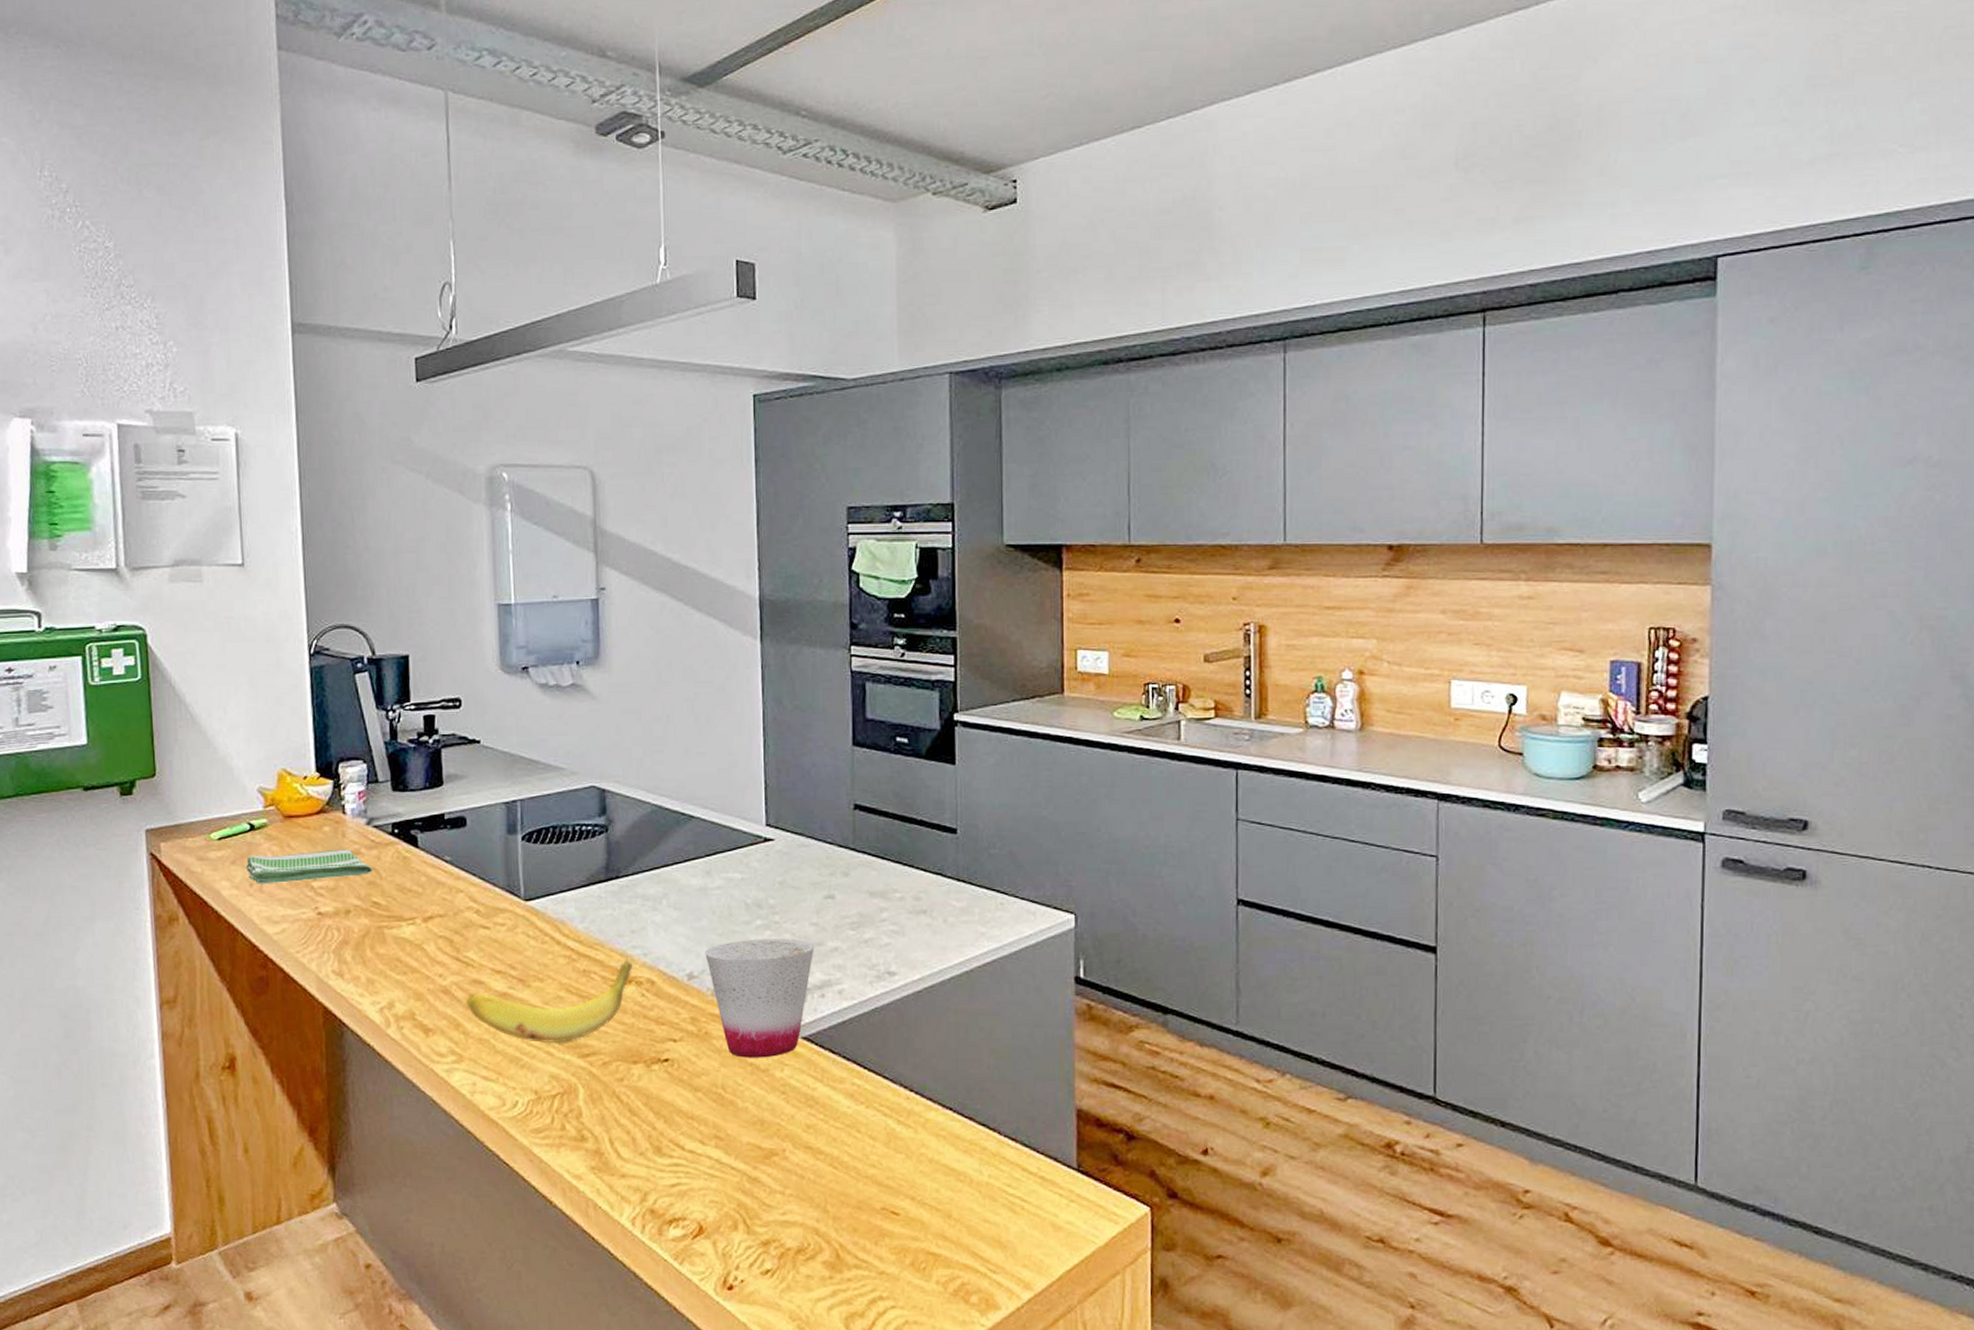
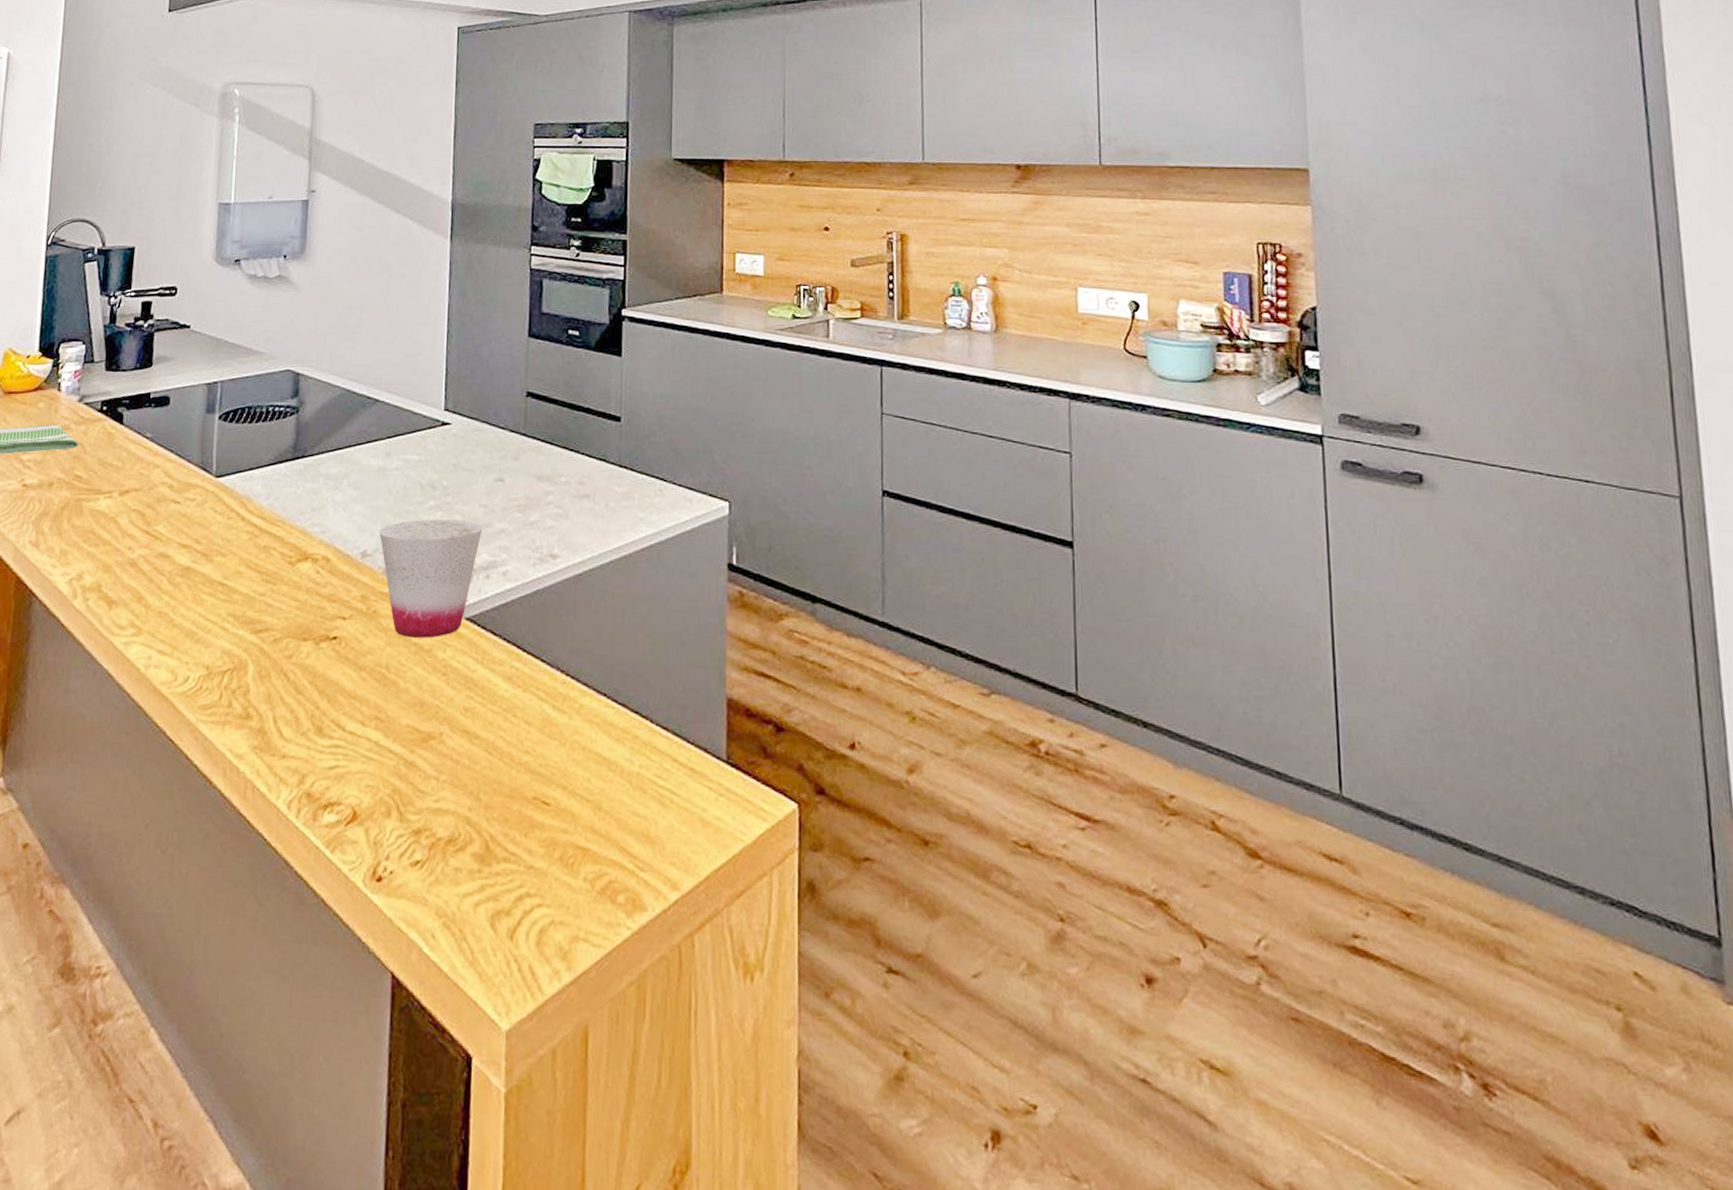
banana: present [466,959,632,1044] -> none [151,536,310,619]

